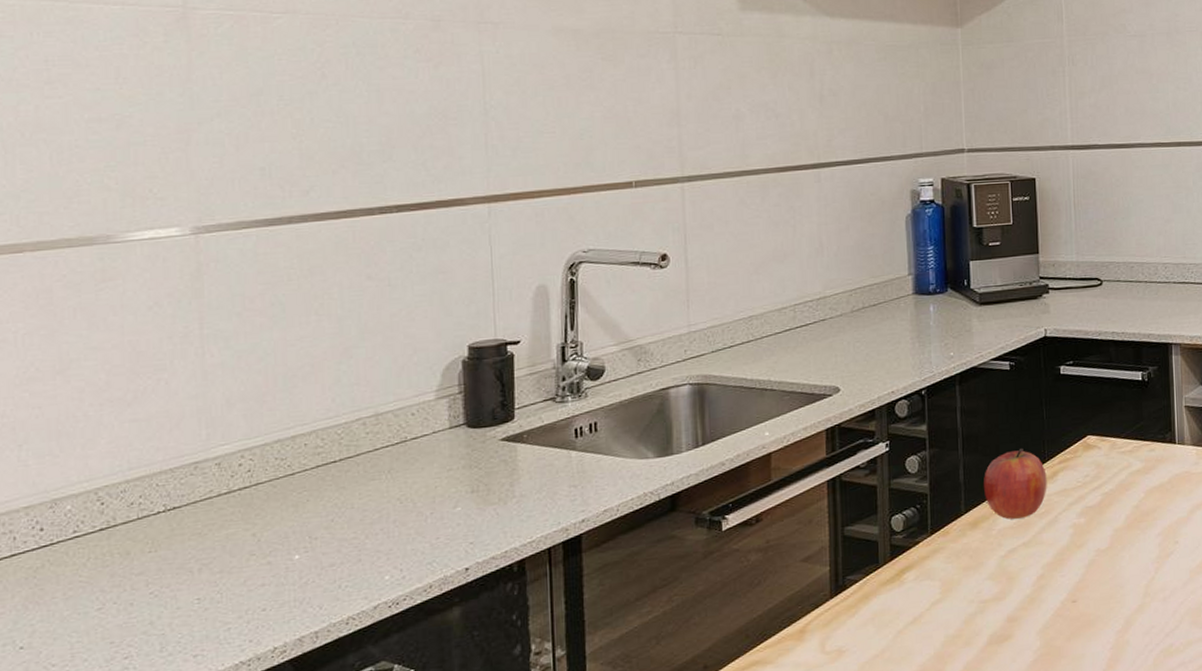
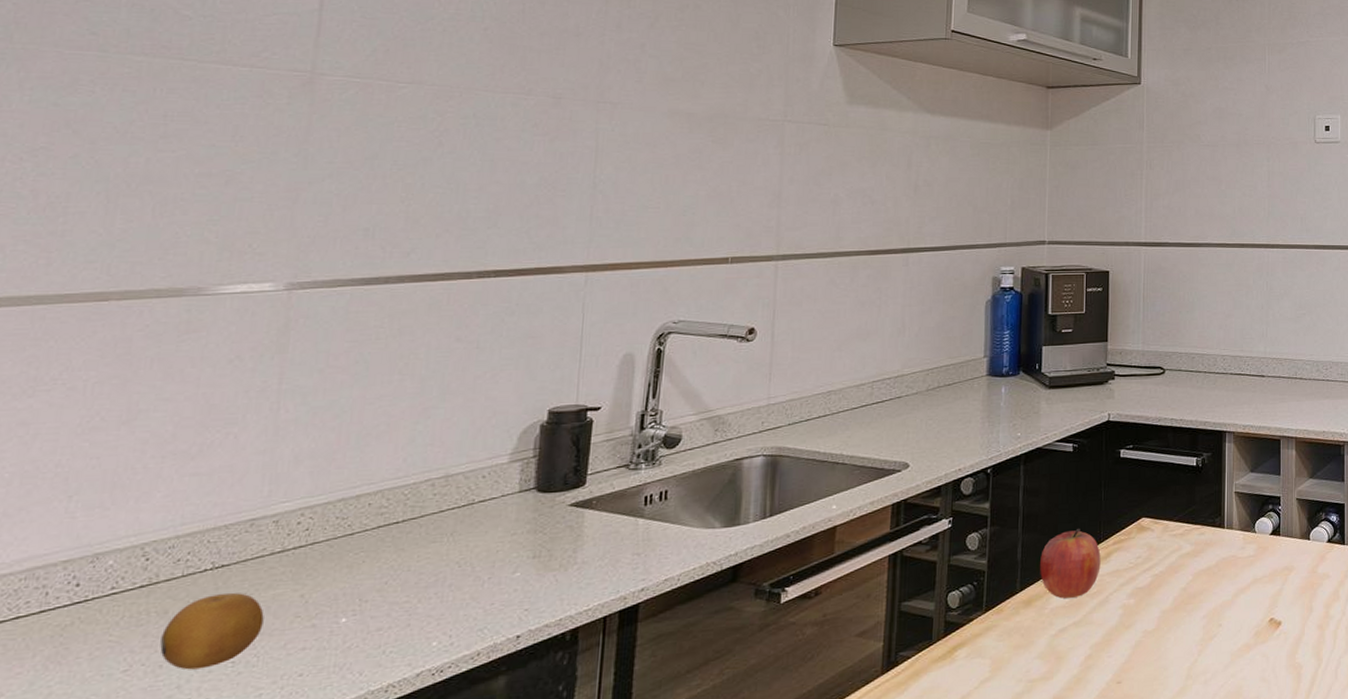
fruit: none [128,533,221,607] -> present [160,593,264,670]

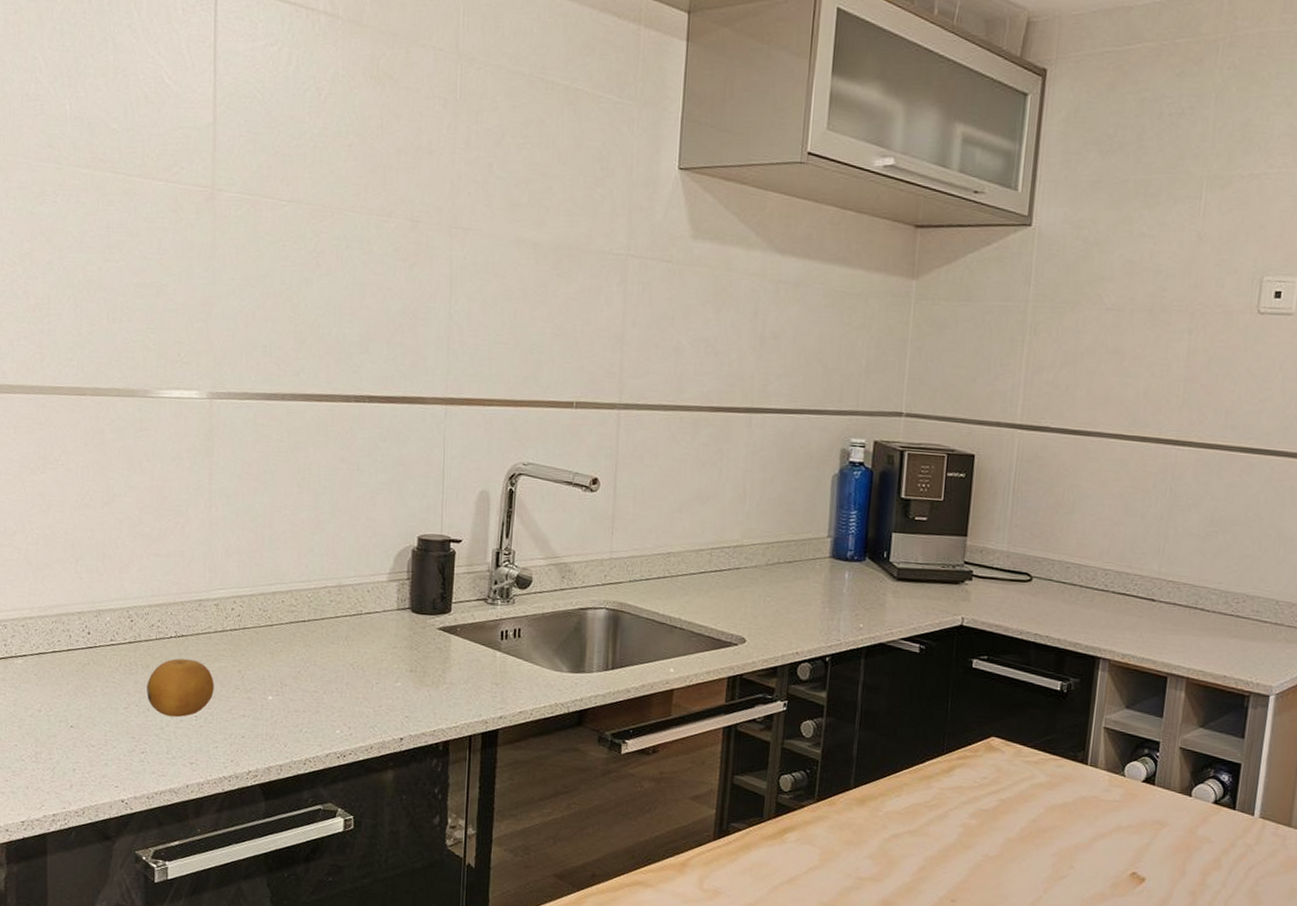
fruit: present [1040,529,1101,599] -> none [876,736,943,806]

